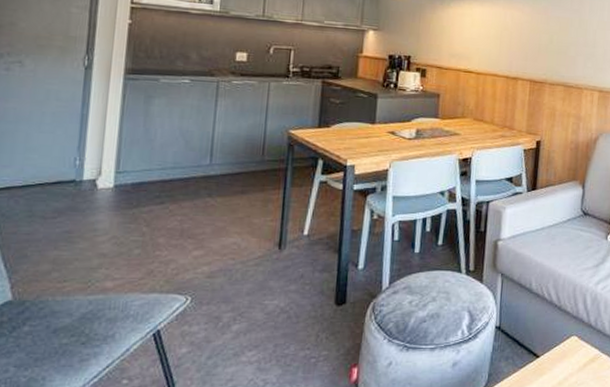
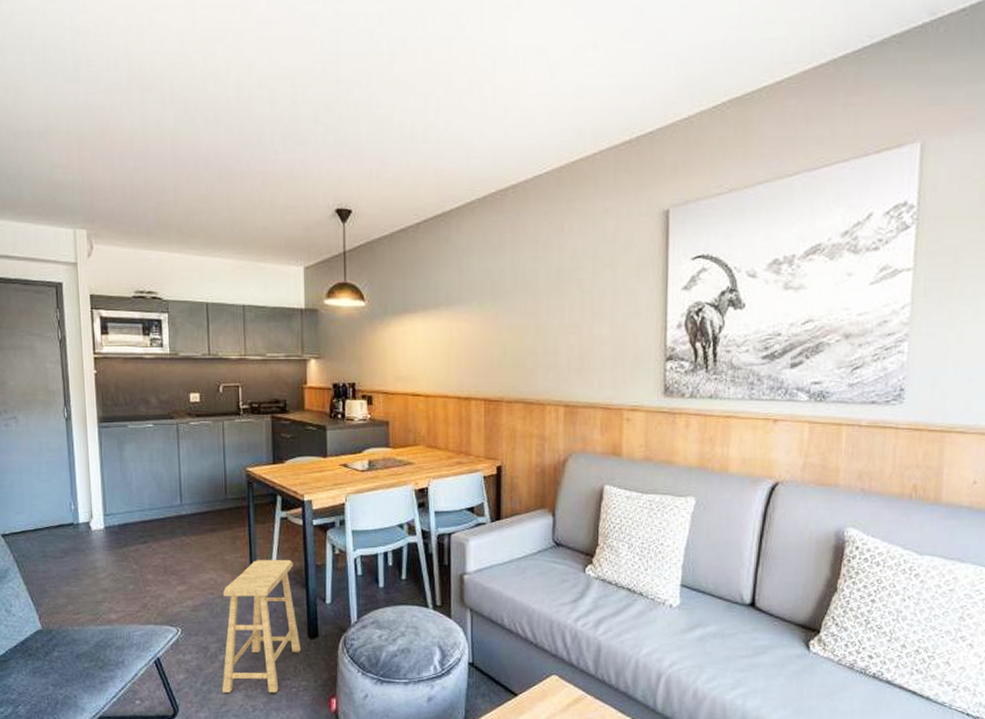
footstool: none [231,223,328,366] -> present [222,559,302,693]

